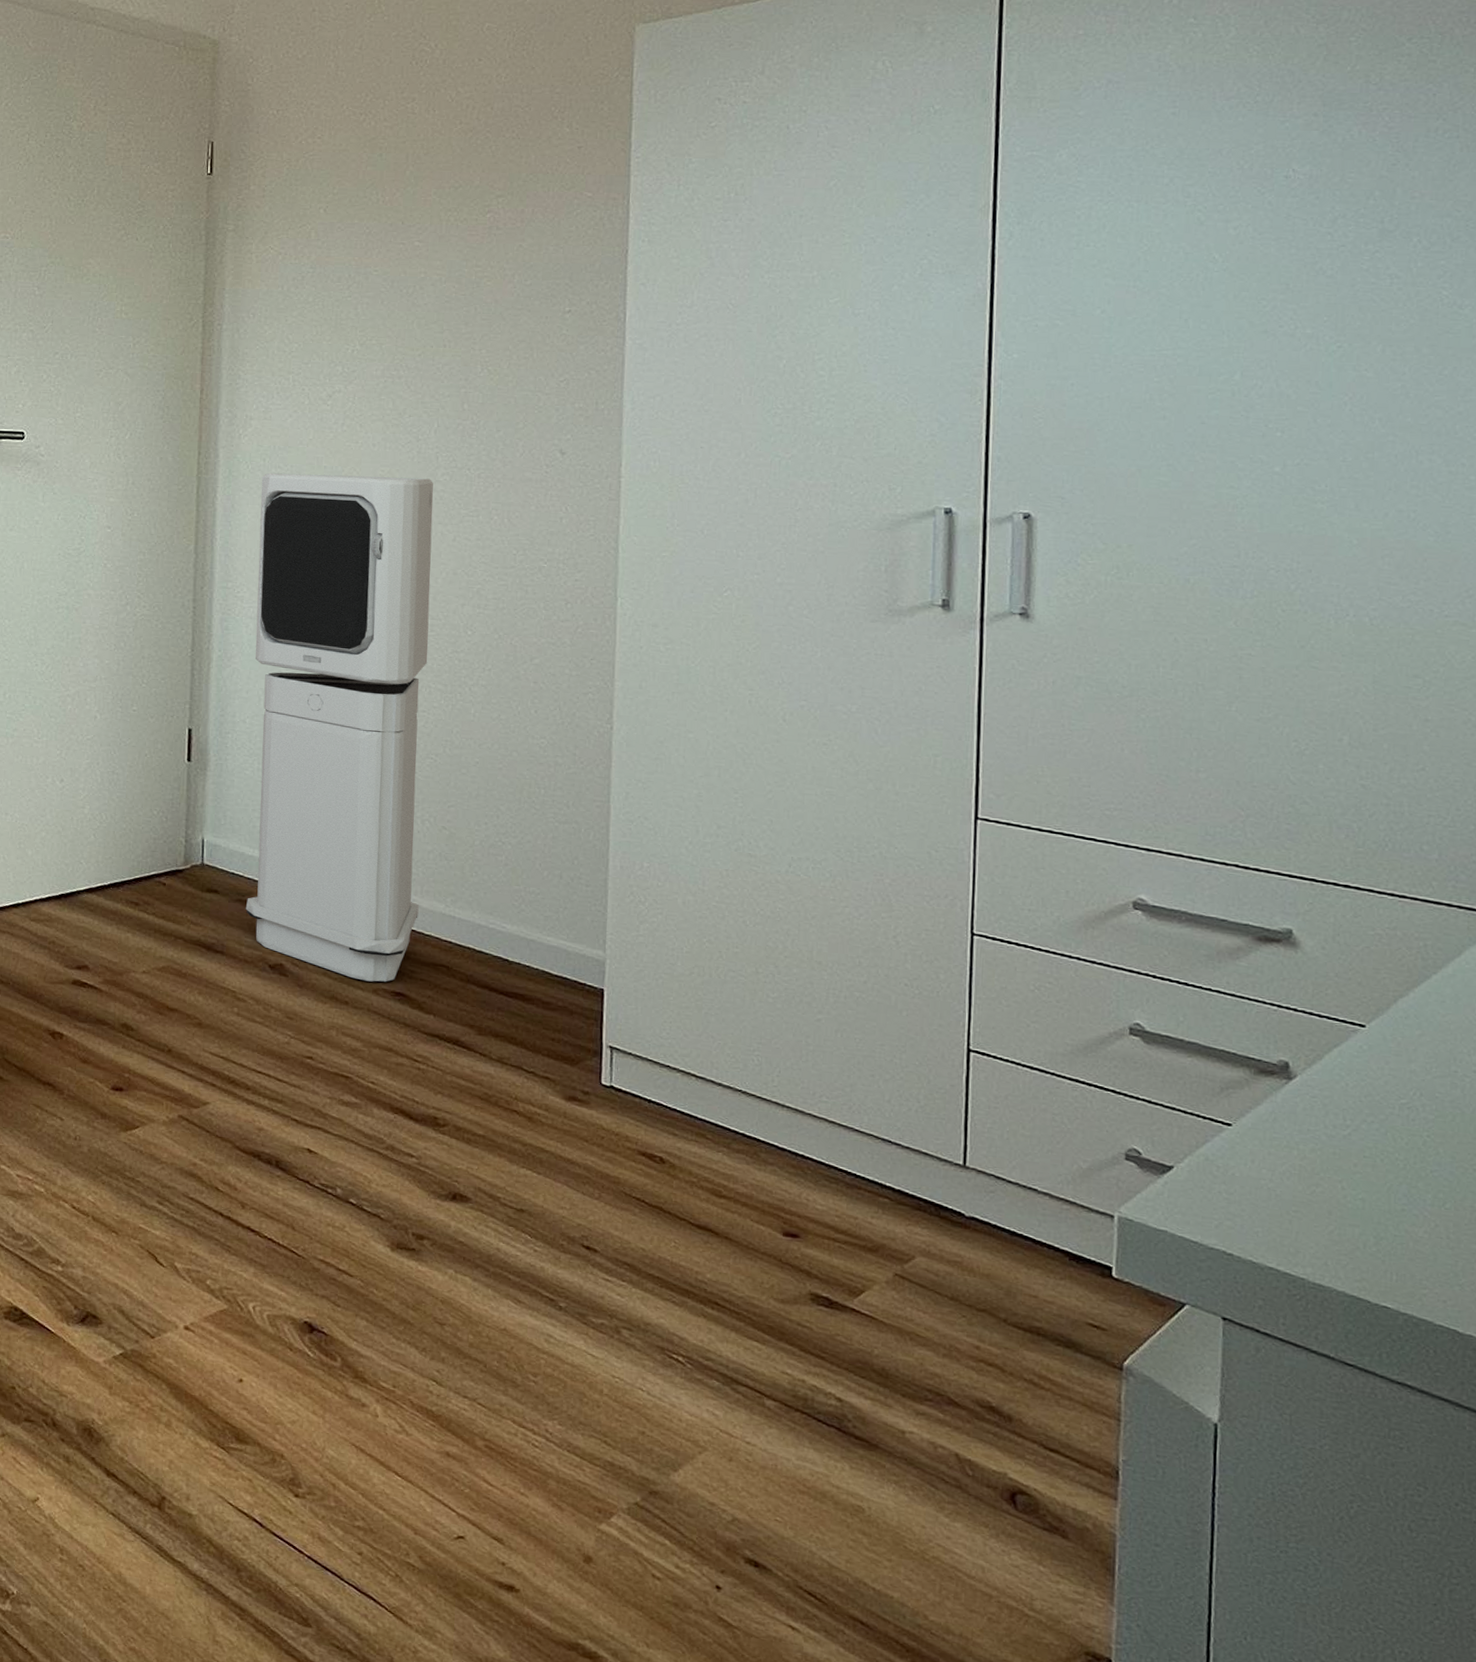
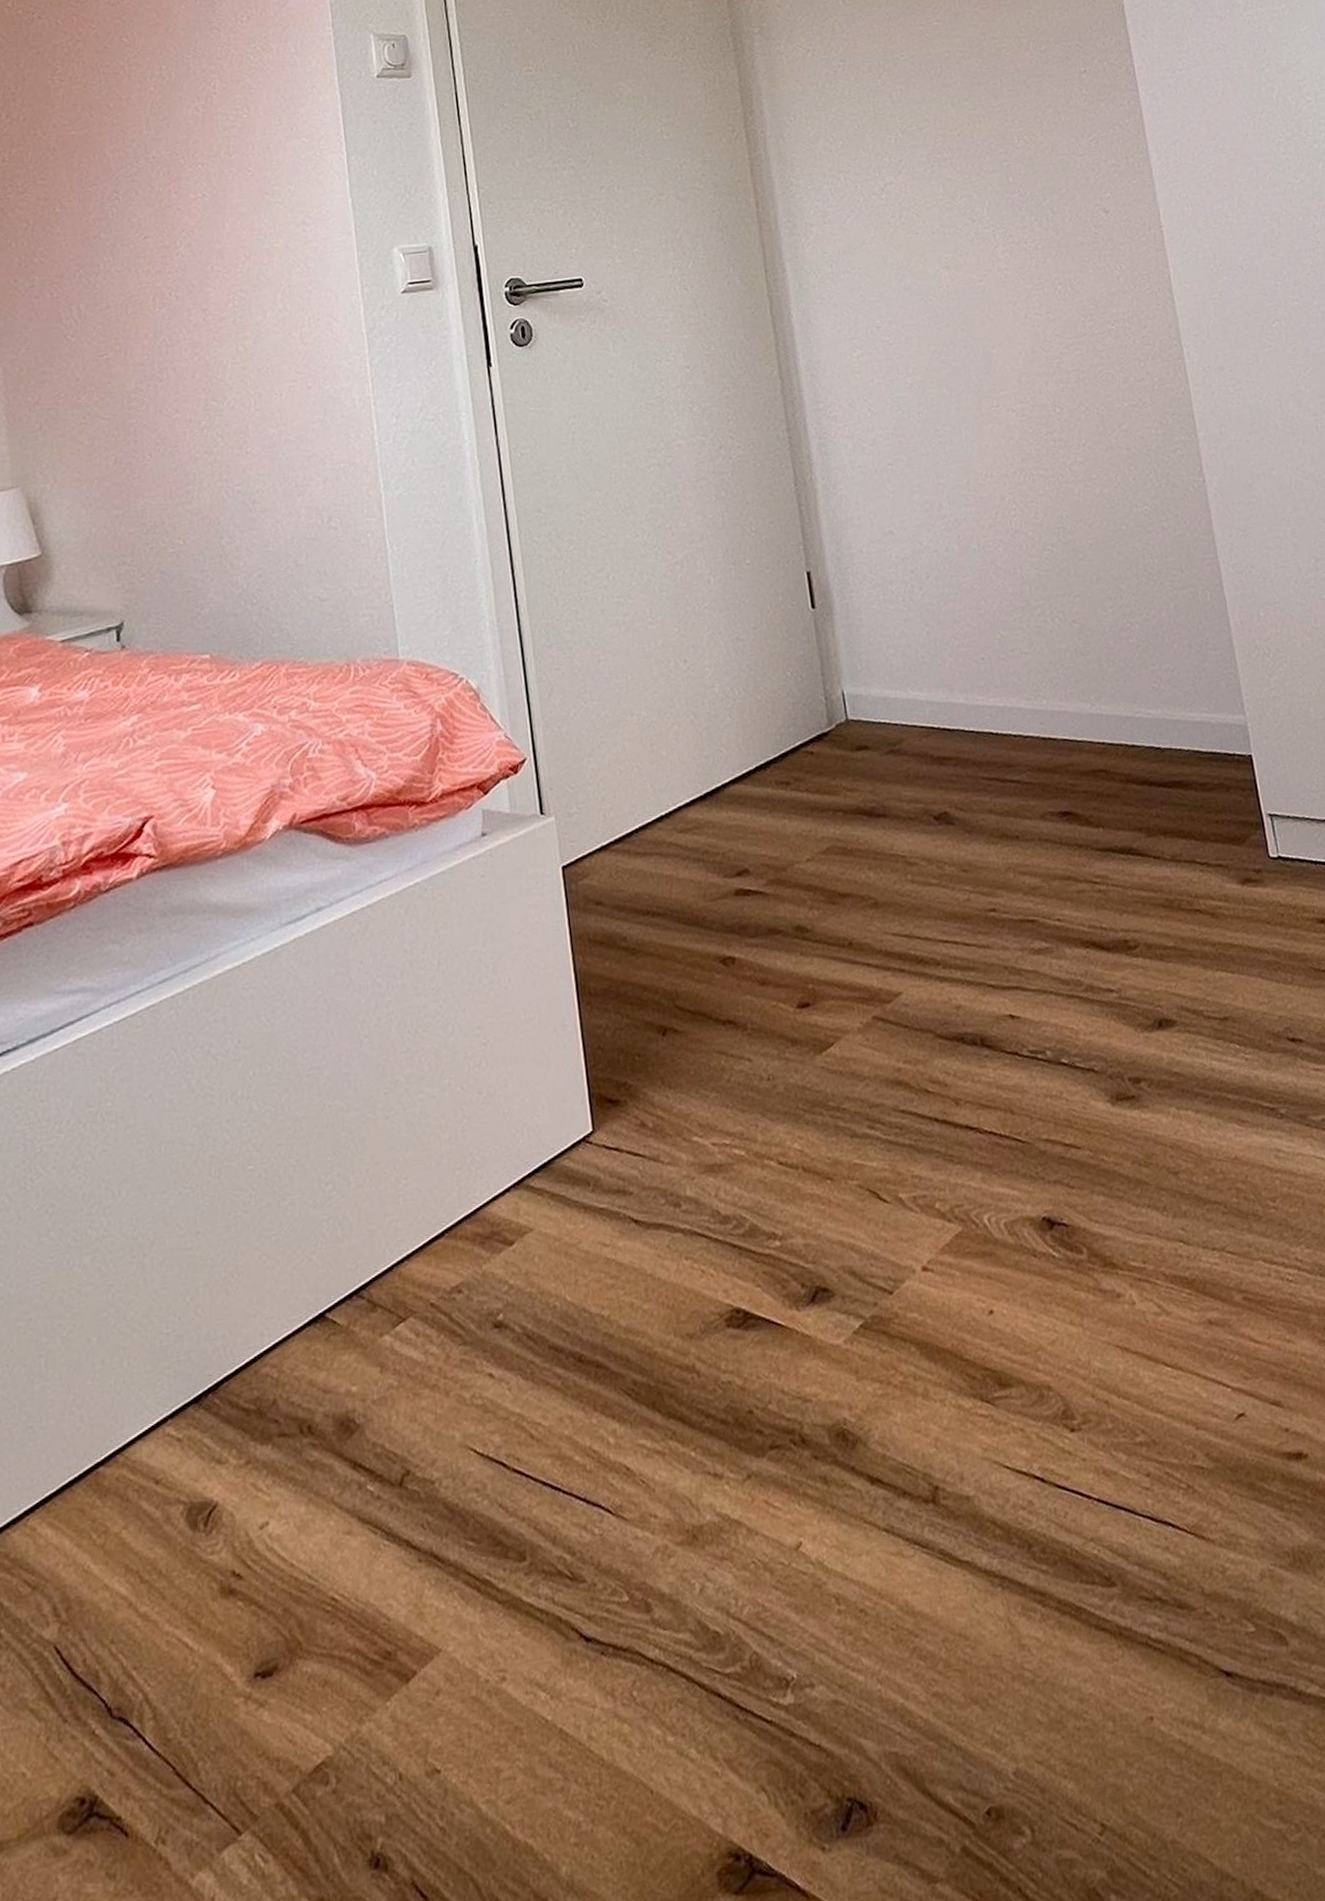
air purifier: present [245,473,434,982] -> none [832,258,1068,809]

